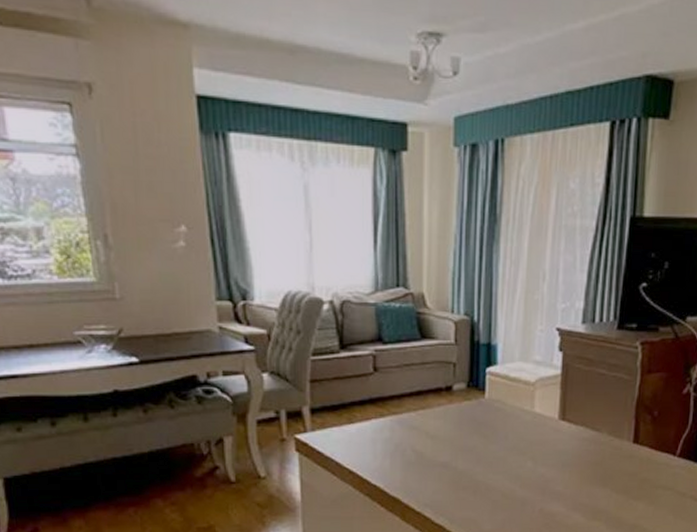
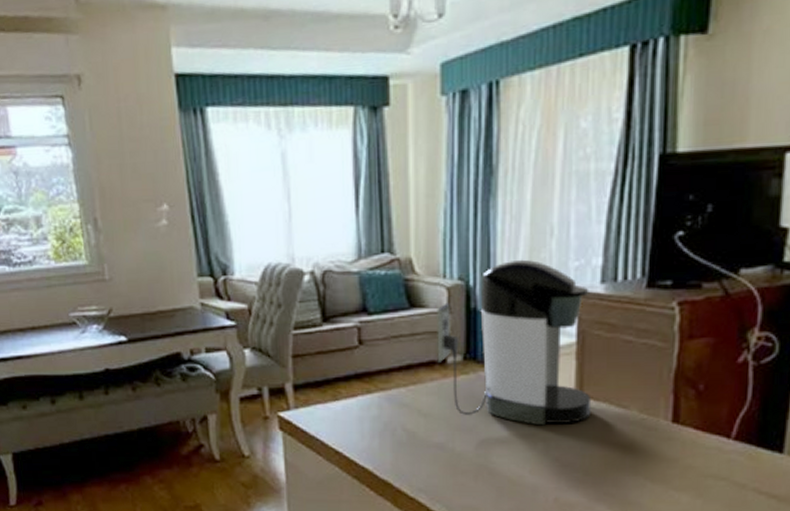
coffee maker: none [444,299,573,446] -> present [437,259,592,426]

